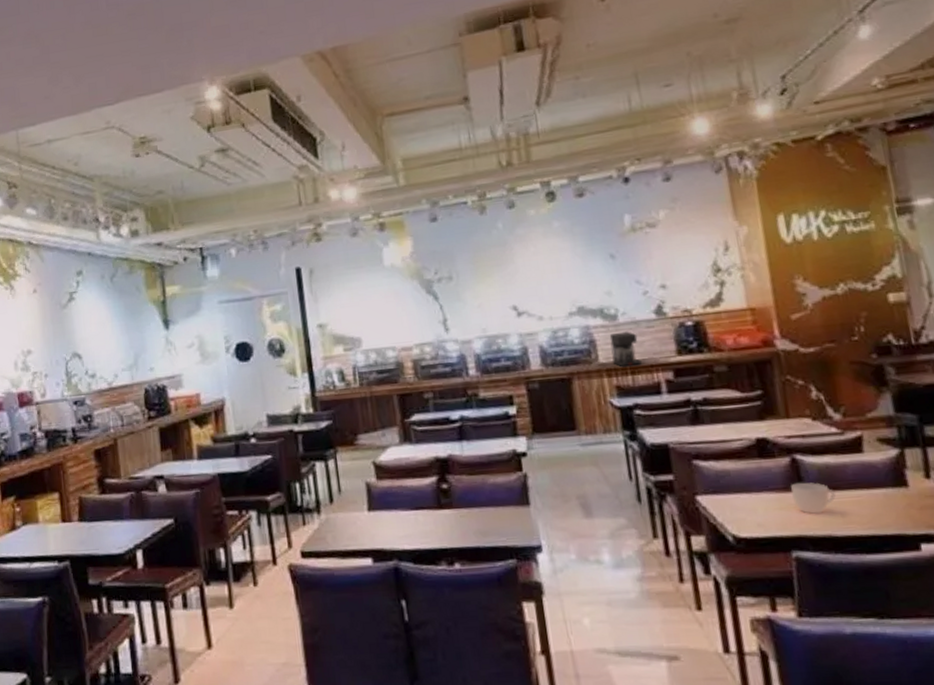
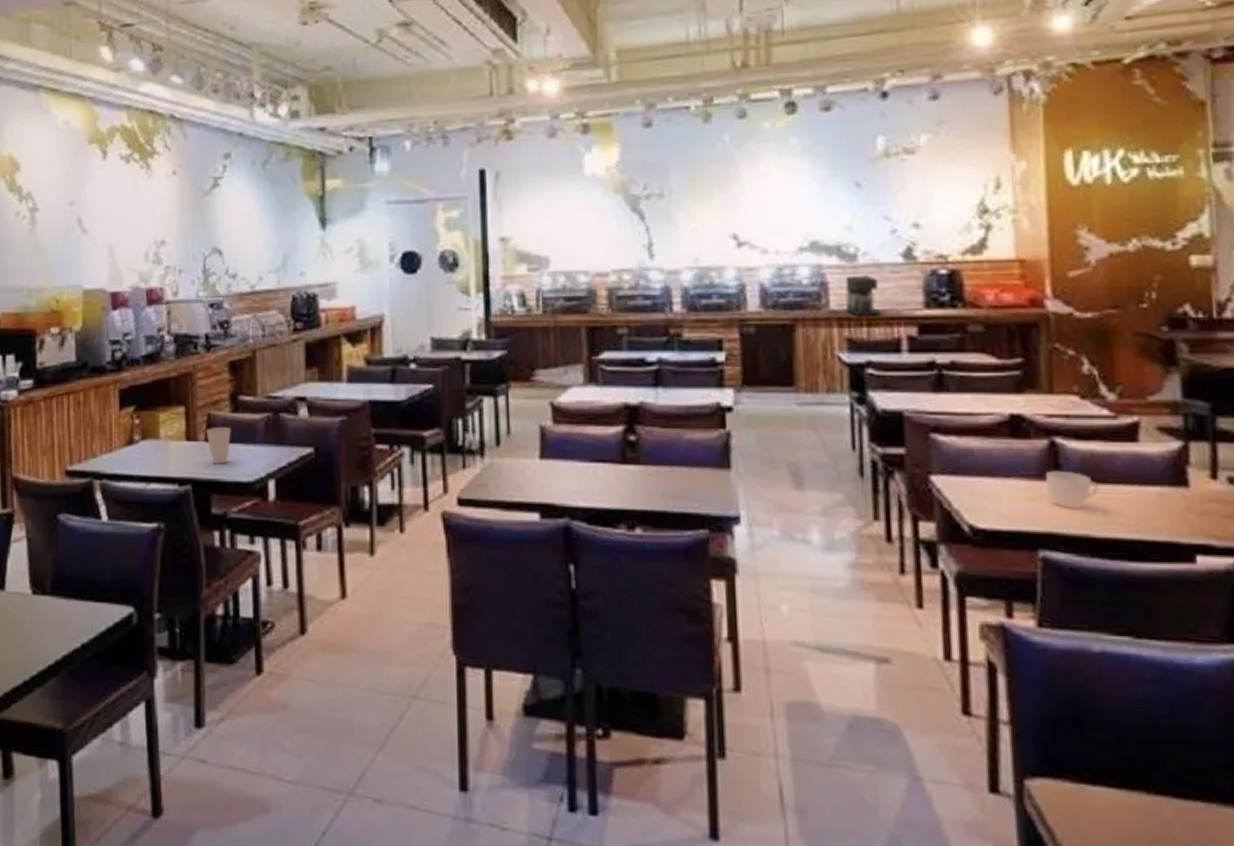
cup: none [78,507,101,541] -> present [206,426,231,464]

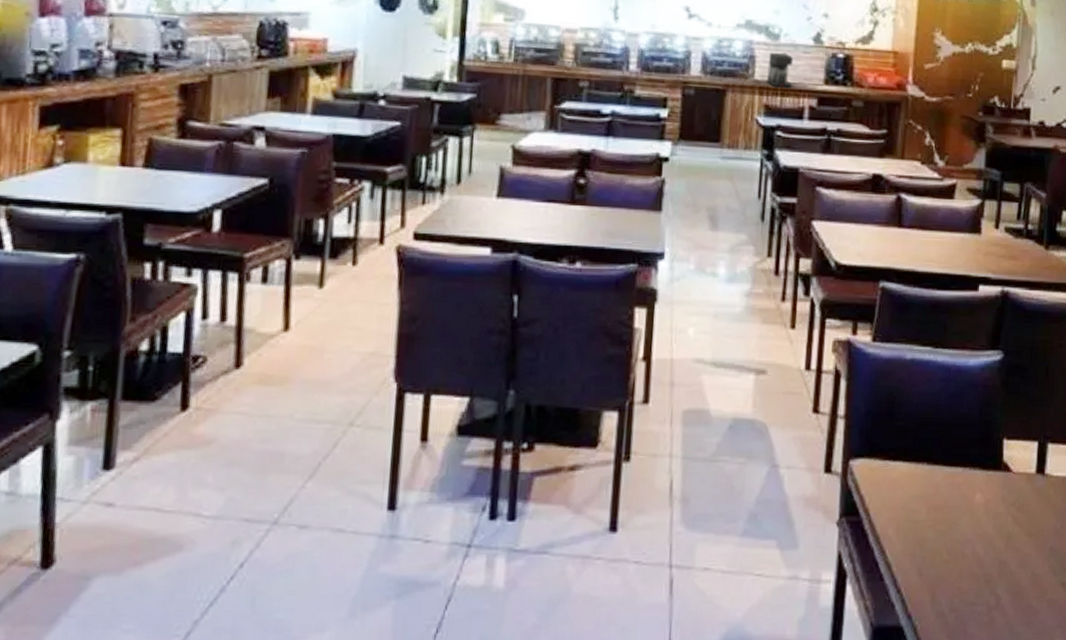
cup: present [206,426,231,464] -> none [145,152,176,193]
cup: present [1044,470,1099,509] -> none [890,219,925,249]

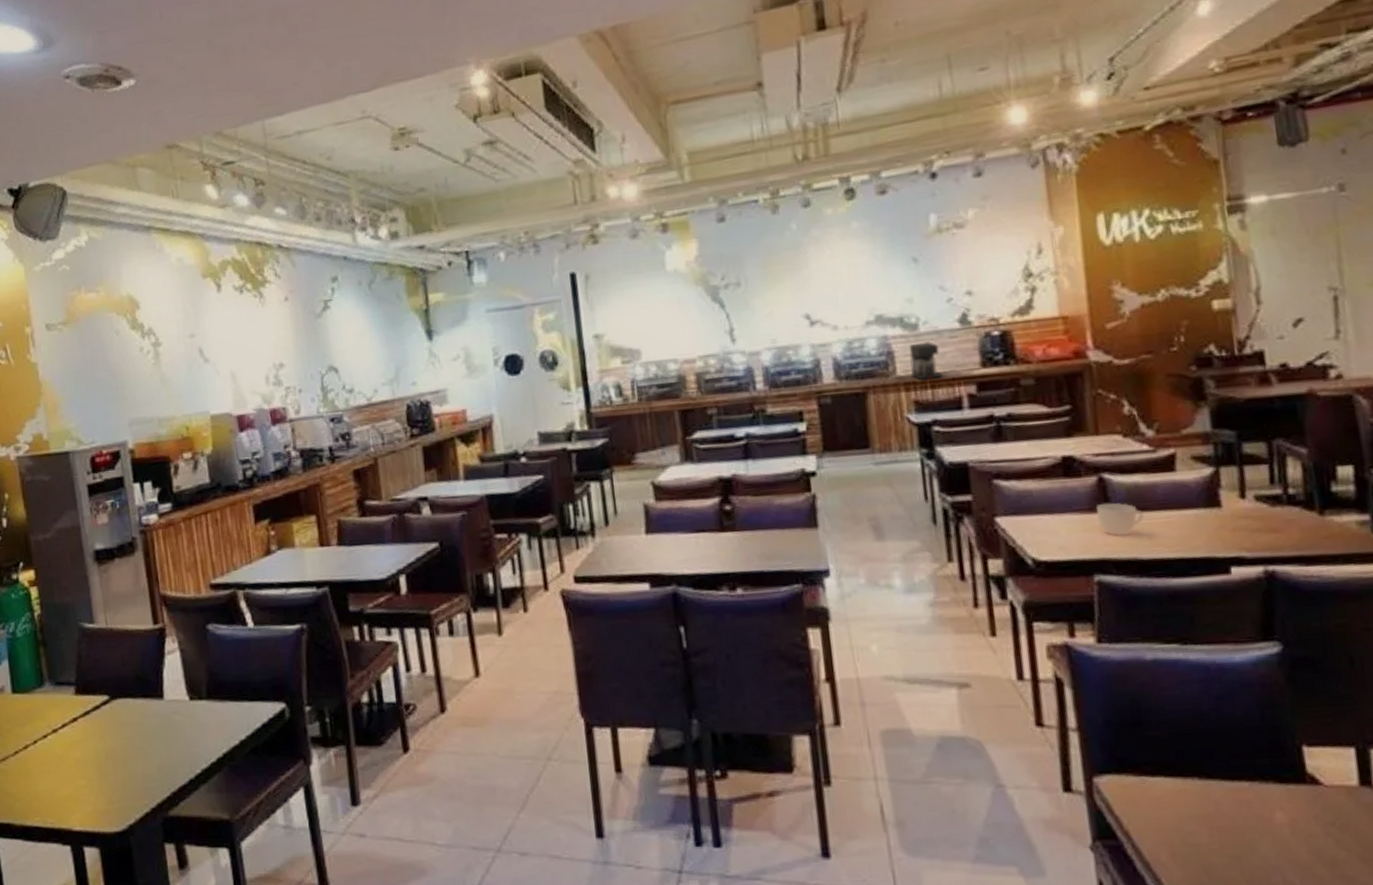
cup: none [890,219,925,249] -> present [1095,502,1144,536]

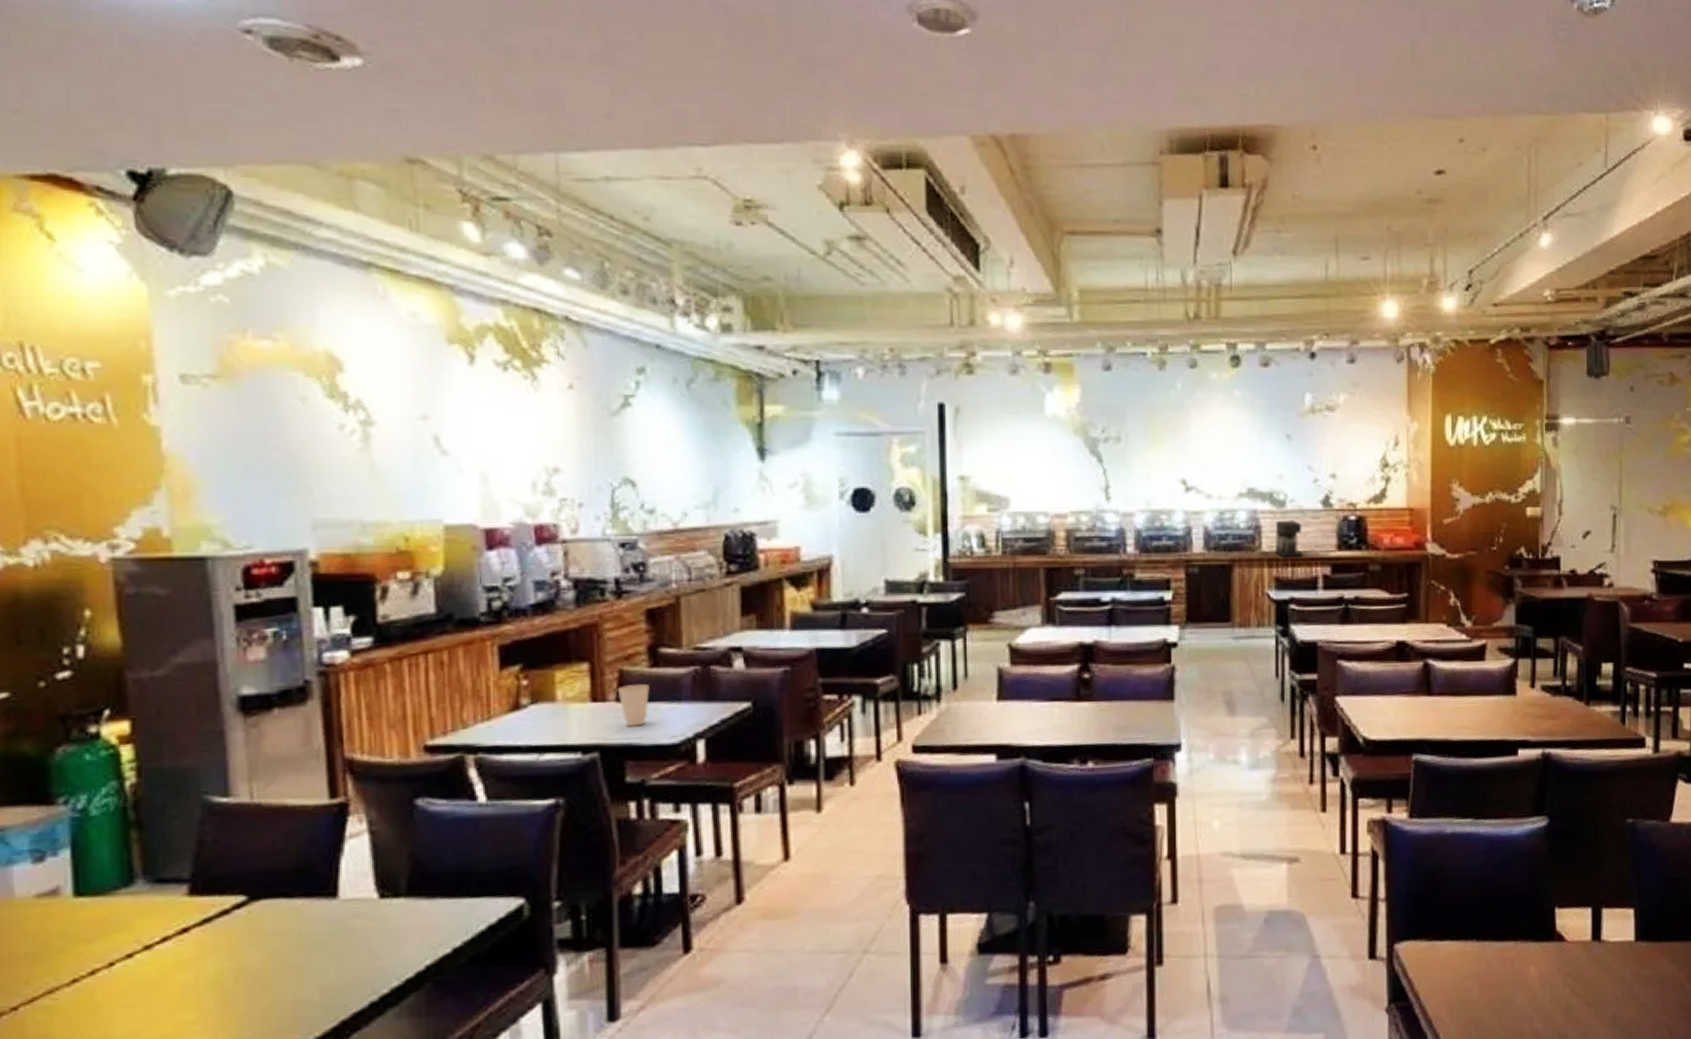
cup: none [337,530,361,566] -> present [617,683,650,727]
cup: present [1095,502,1144,536] -> none [1419,687,1456,718]

